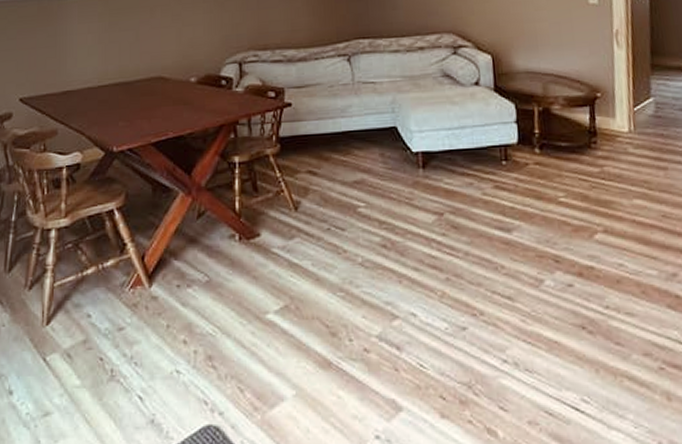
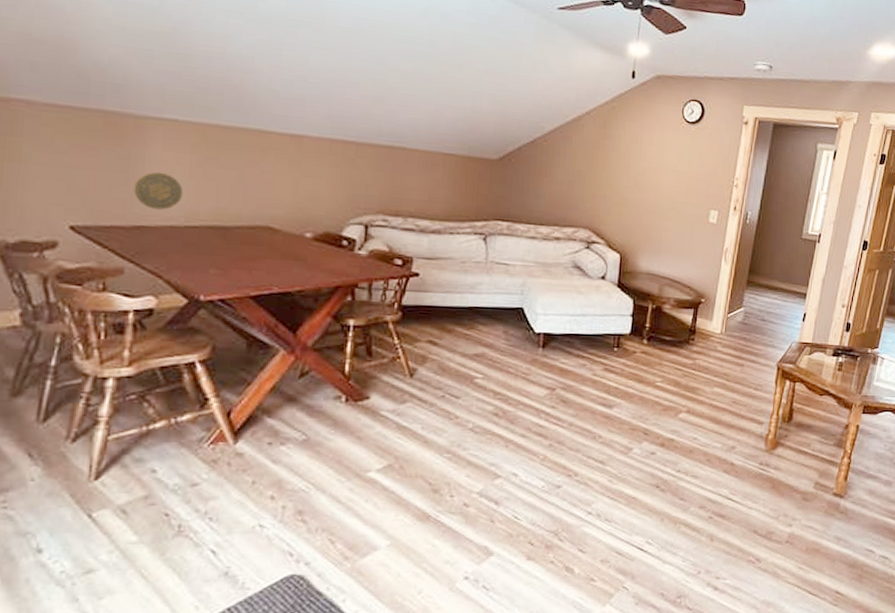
decorative plate: none [60,42,95,75] -> present [133,171,184,210]

